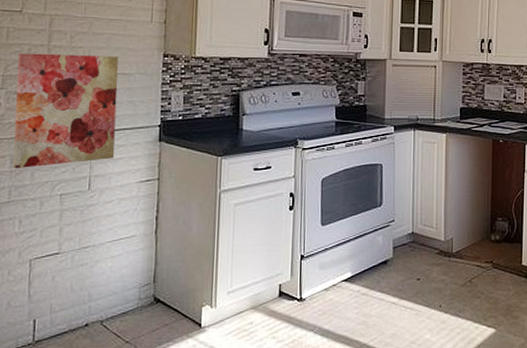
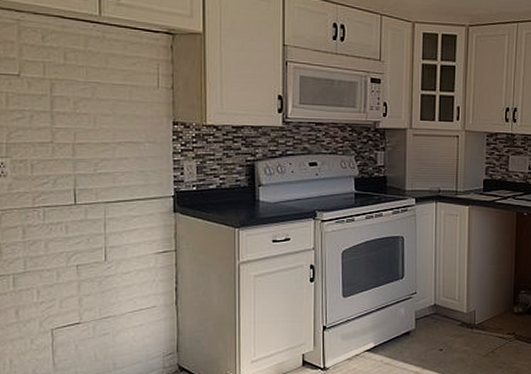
wall art: present [12,53,119,170] -> none [21,119,129,240]

